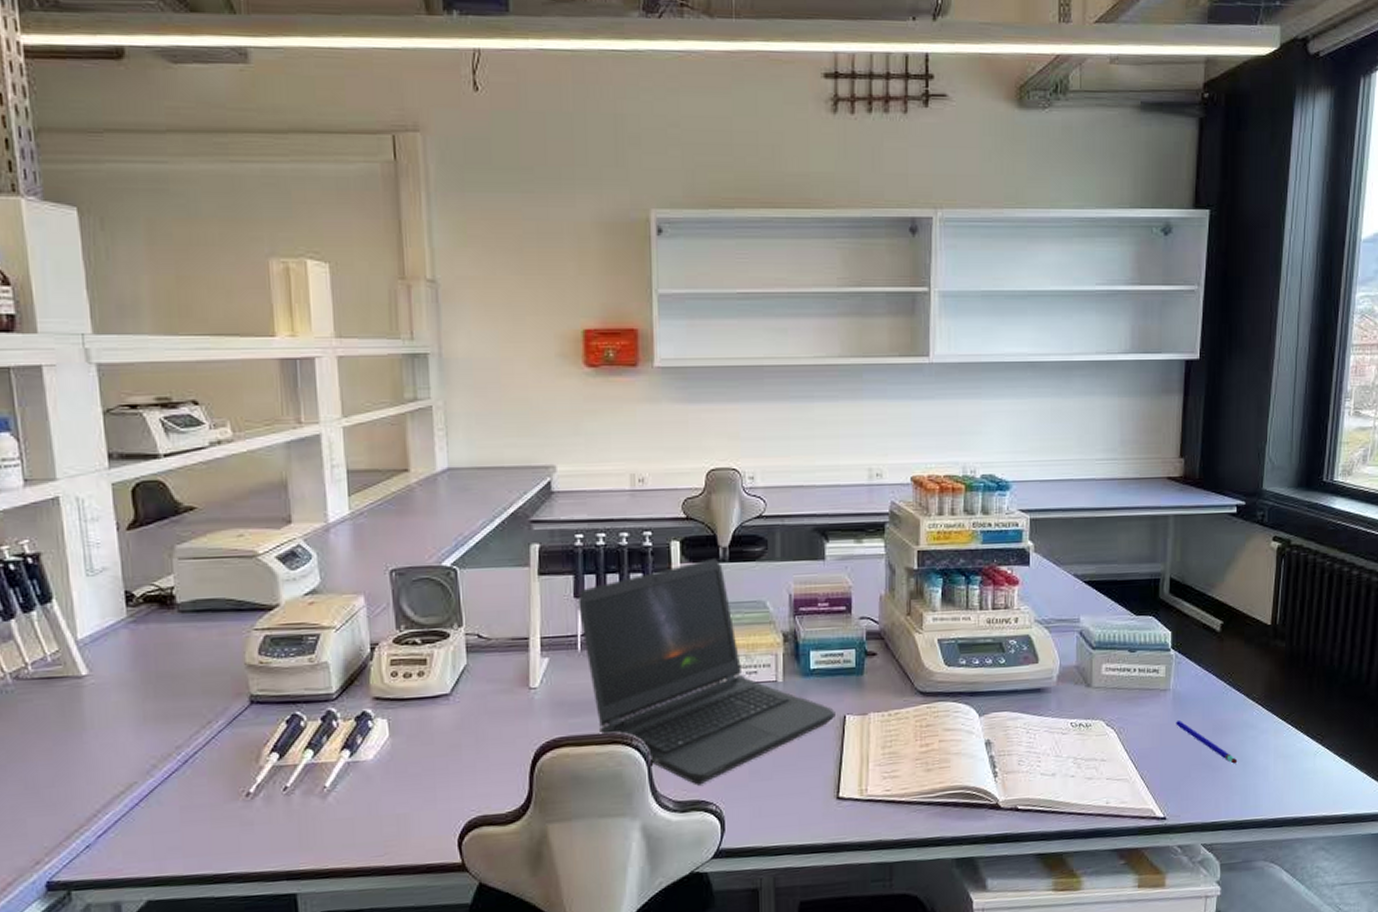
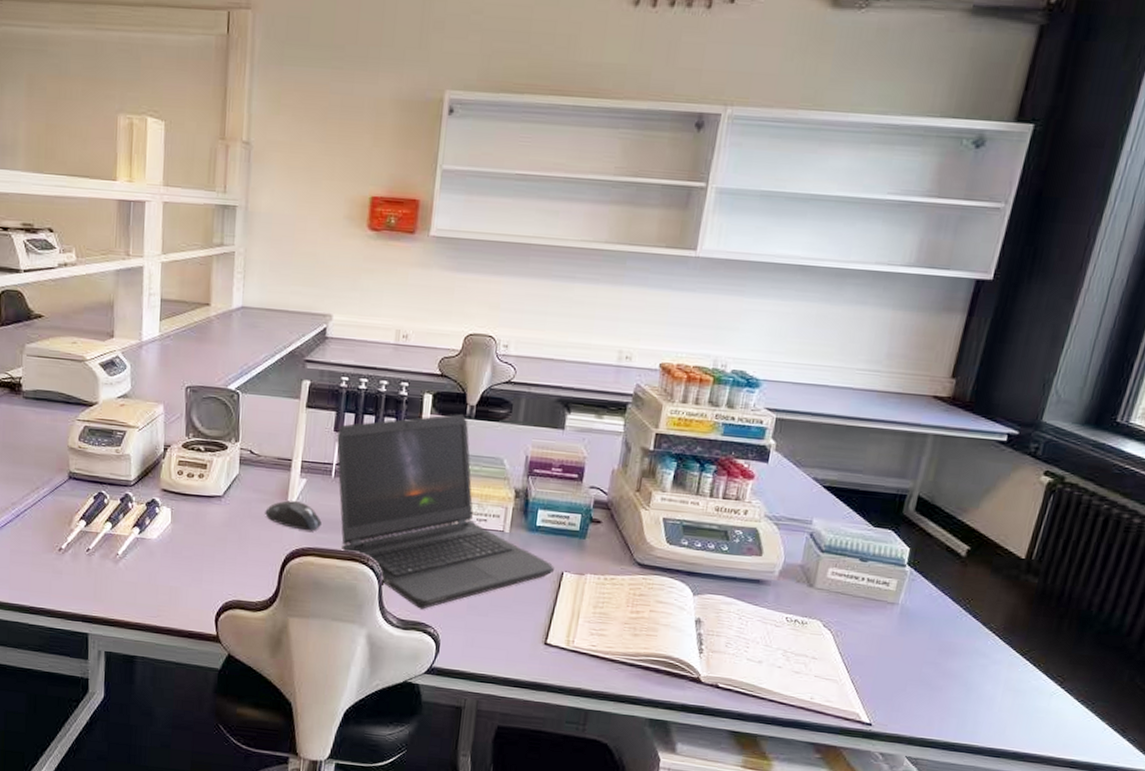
mouse: none [504,685,573,719] -> present [265,500,322,531]
pen: present [1176,721,1238,764] -> none [898,635,962,688]

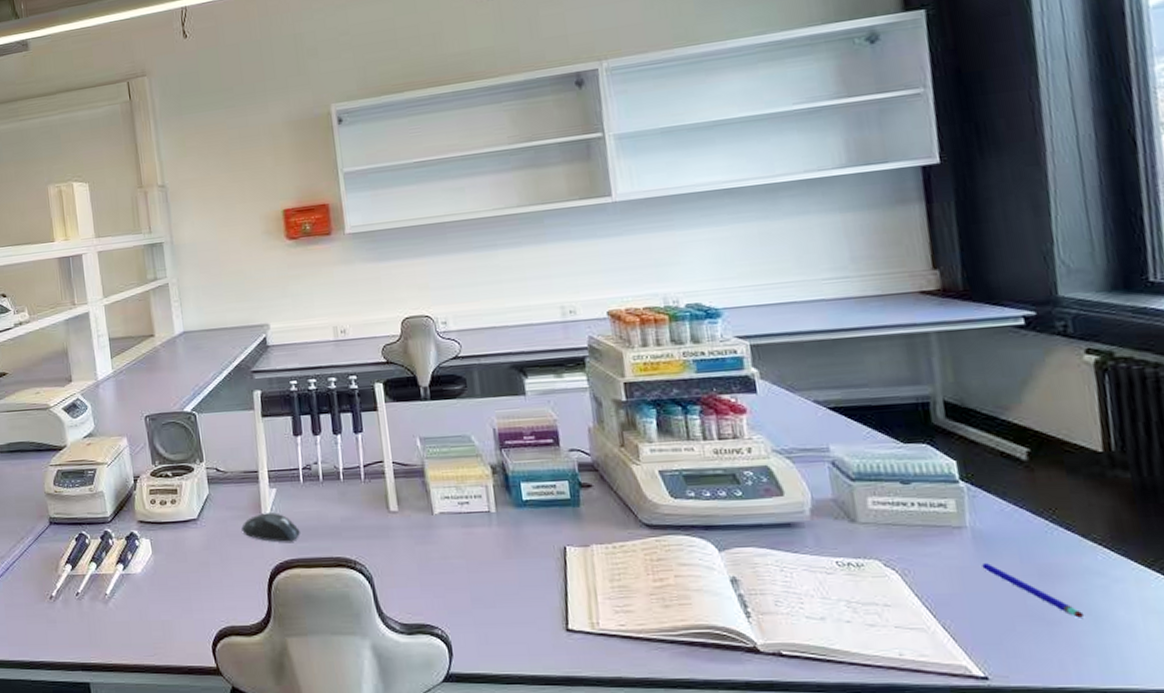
laptop computer: present [336,413,554,610] -> none [296,396,555,610]
pen: none [898,635,962,688] -> present [981,563,1085,618]

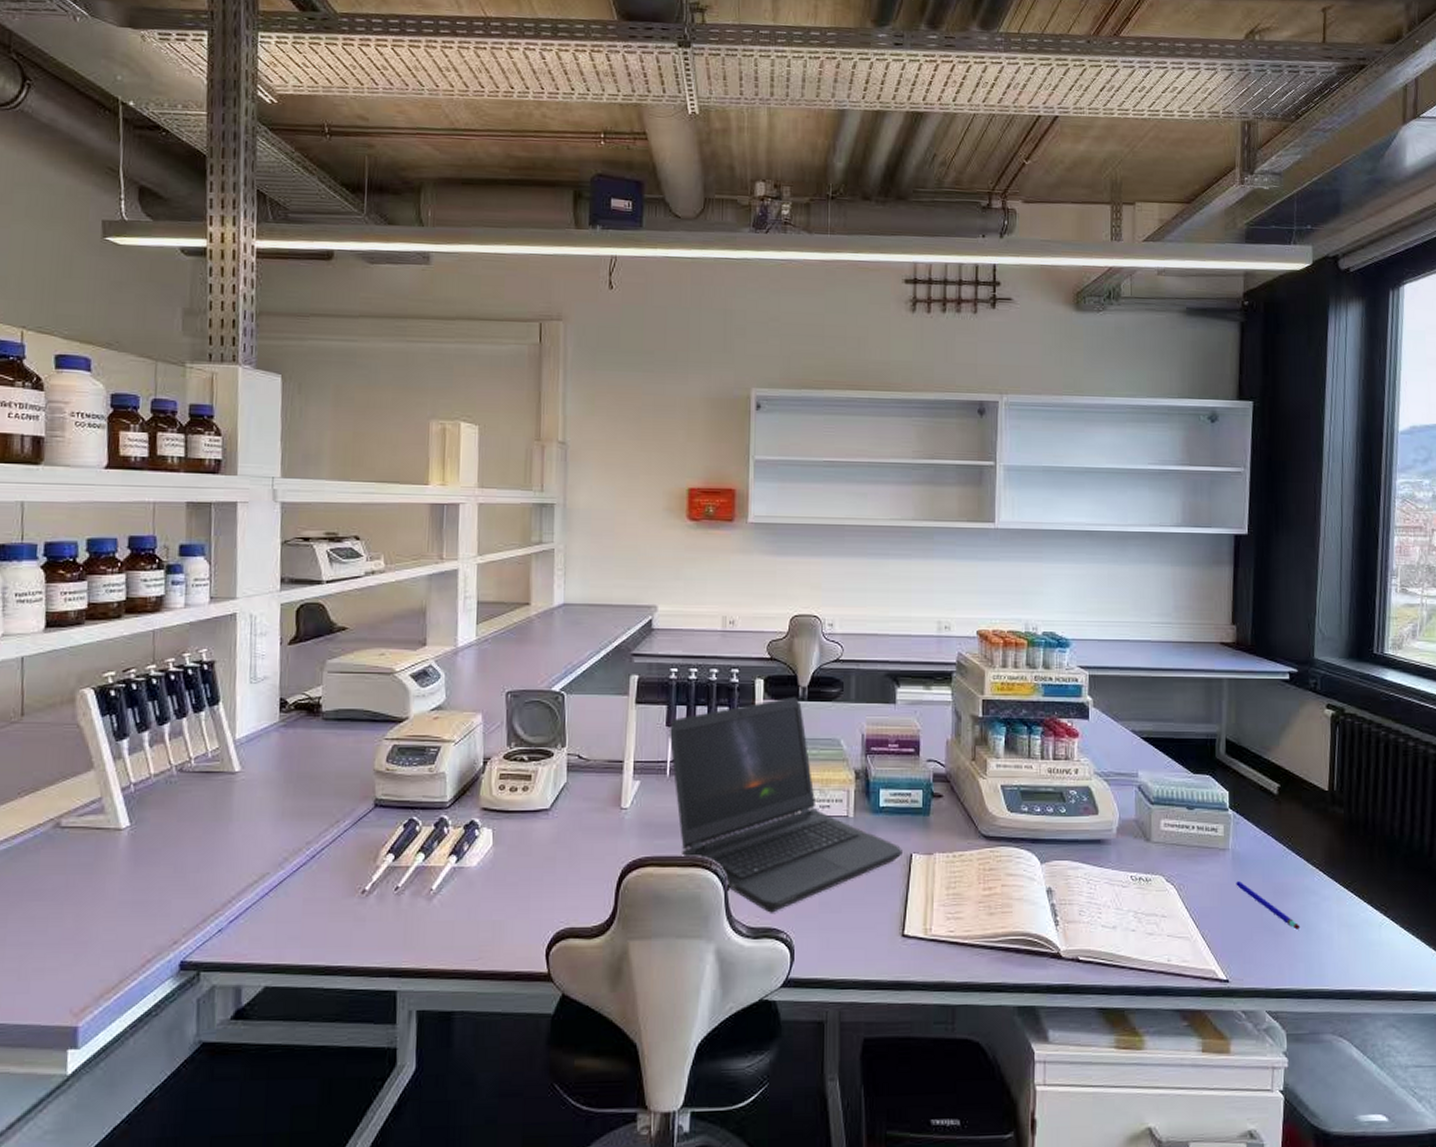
mouse: present [241,513,300,542] -> none [597,806,659,838]
laptop computer: none [296,396,555,610] -> present [668,696,902,913]

